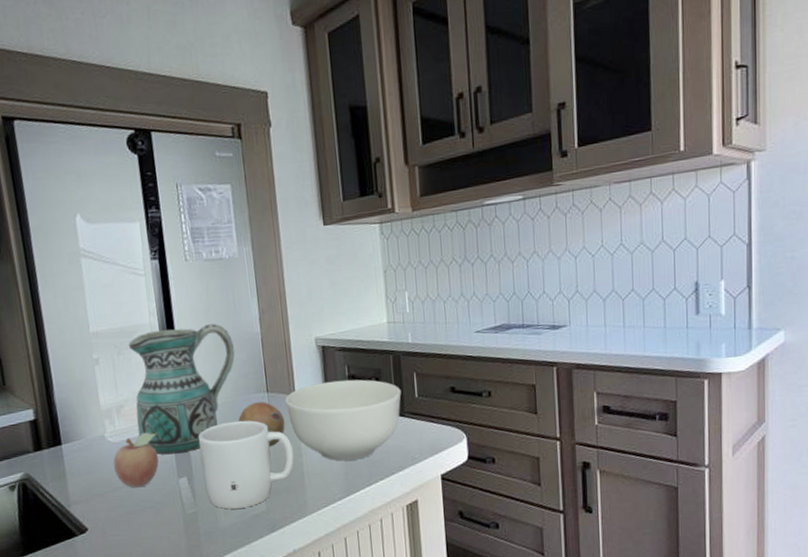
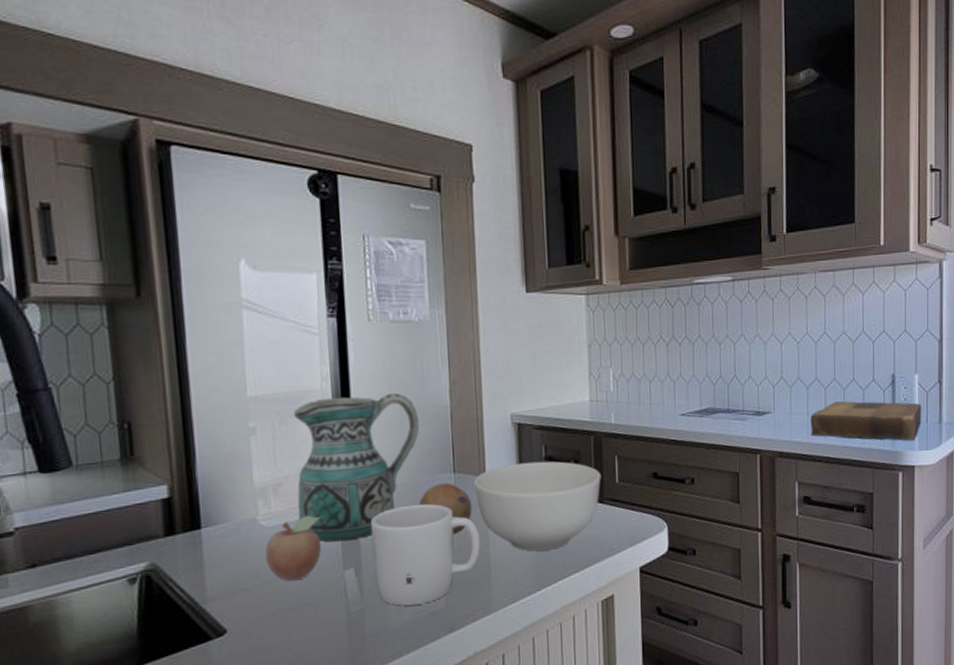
cutting board: none [607,309,729,349] -> present [810,401,922,441]

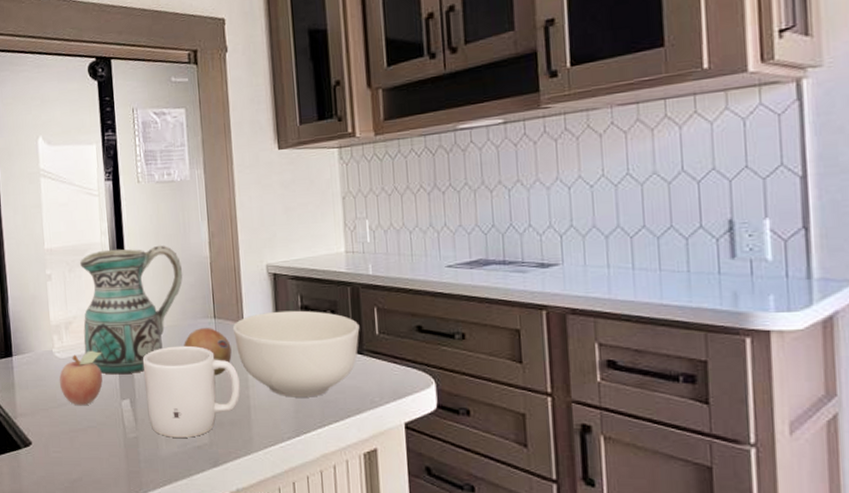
cutting board: present [810,401,922,441] -> none [611,251,778,301]

